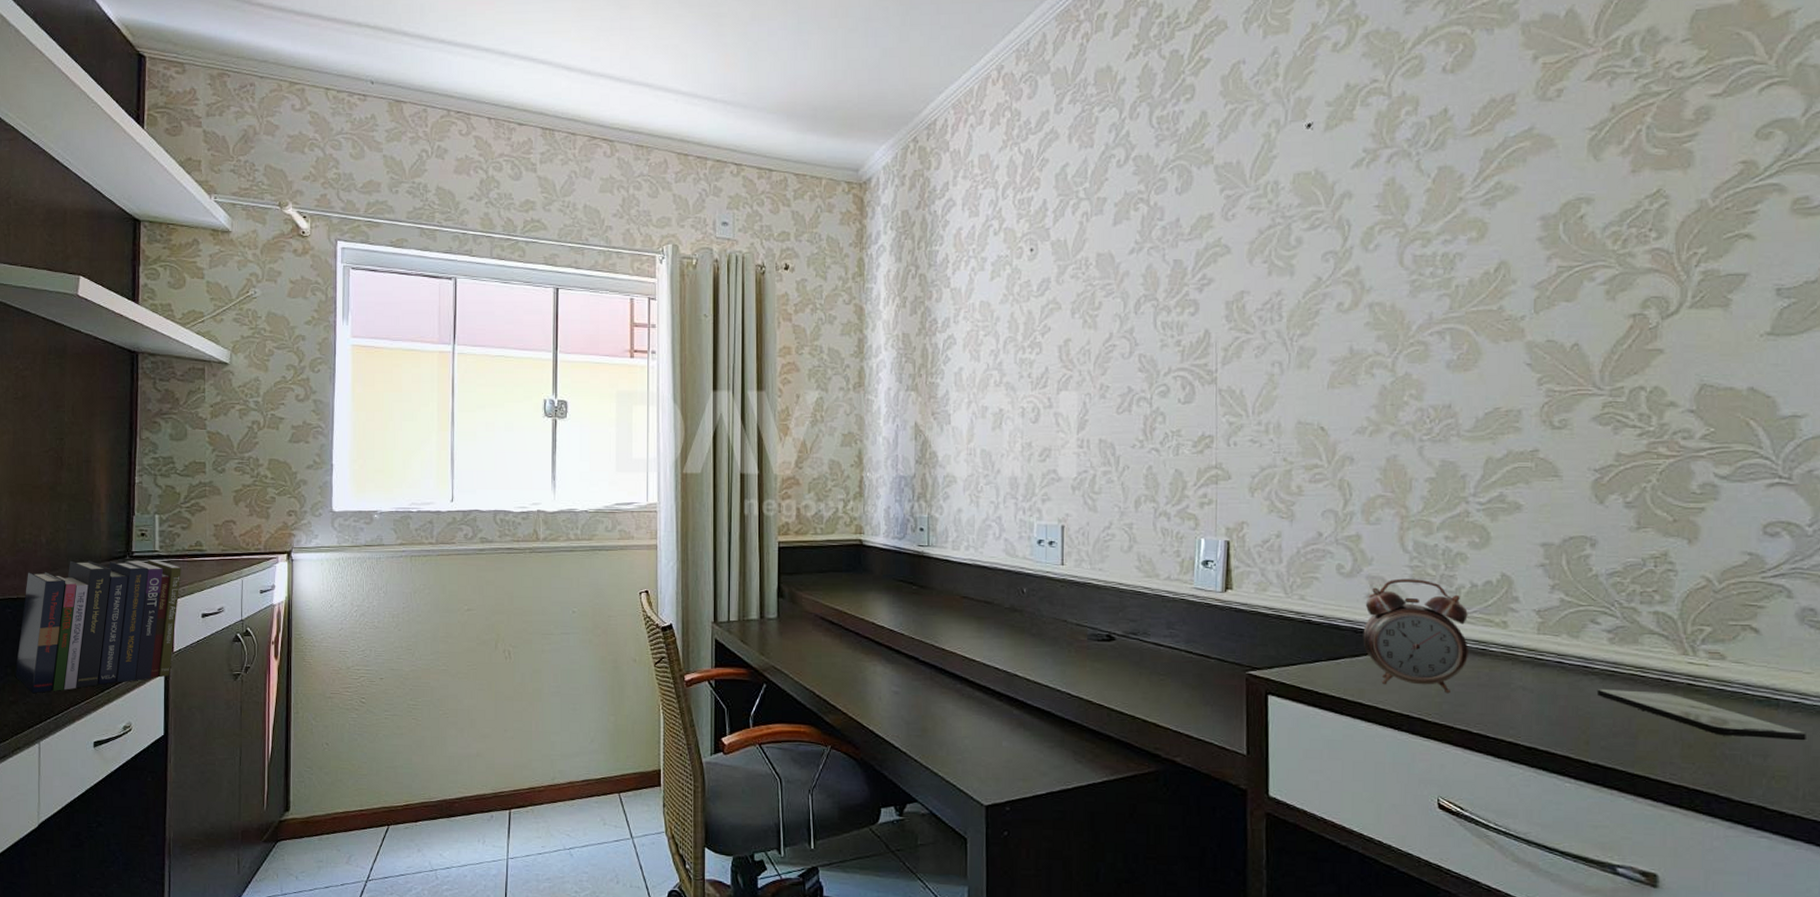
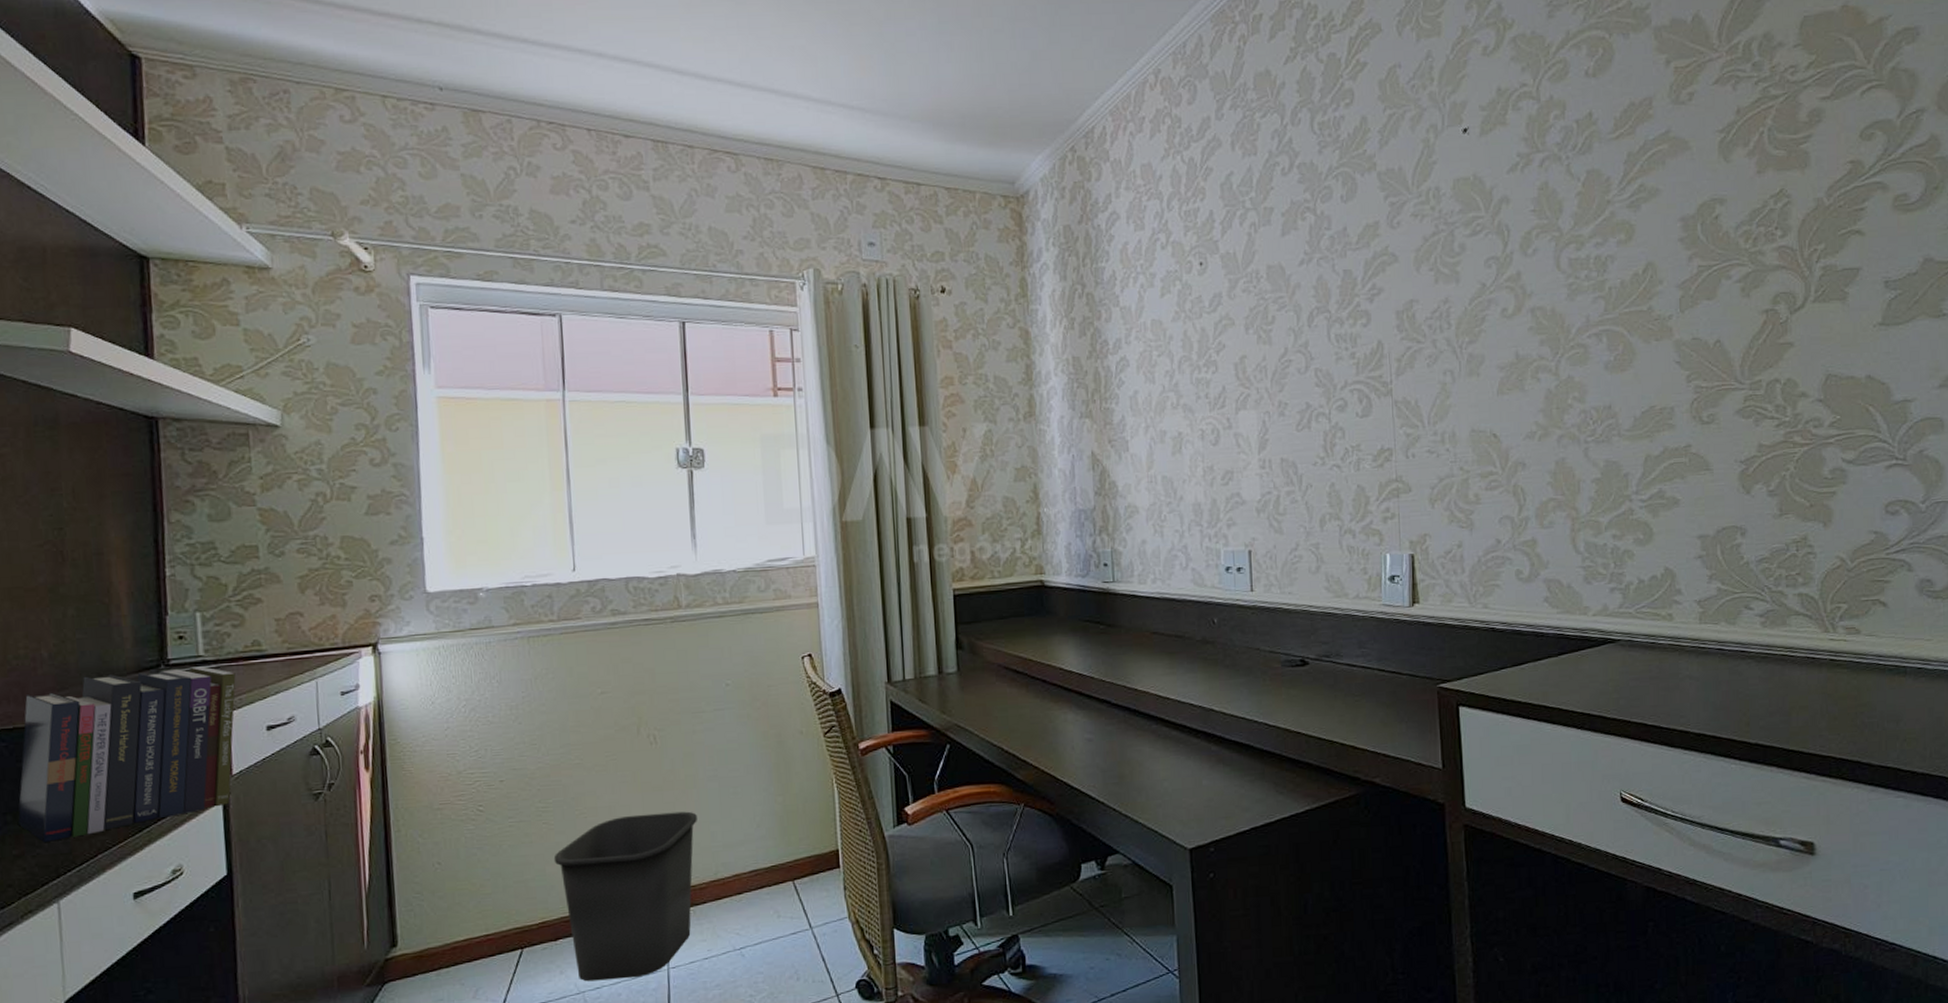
waste bin: none [419,719,540,863] -> present [553,811,697,982]
alarm clock: present [1363,578,1468,694] -> none [1543,579,1640,689]
phone: present [1596,688,1806,741] -> none [1753,669,1930,706]

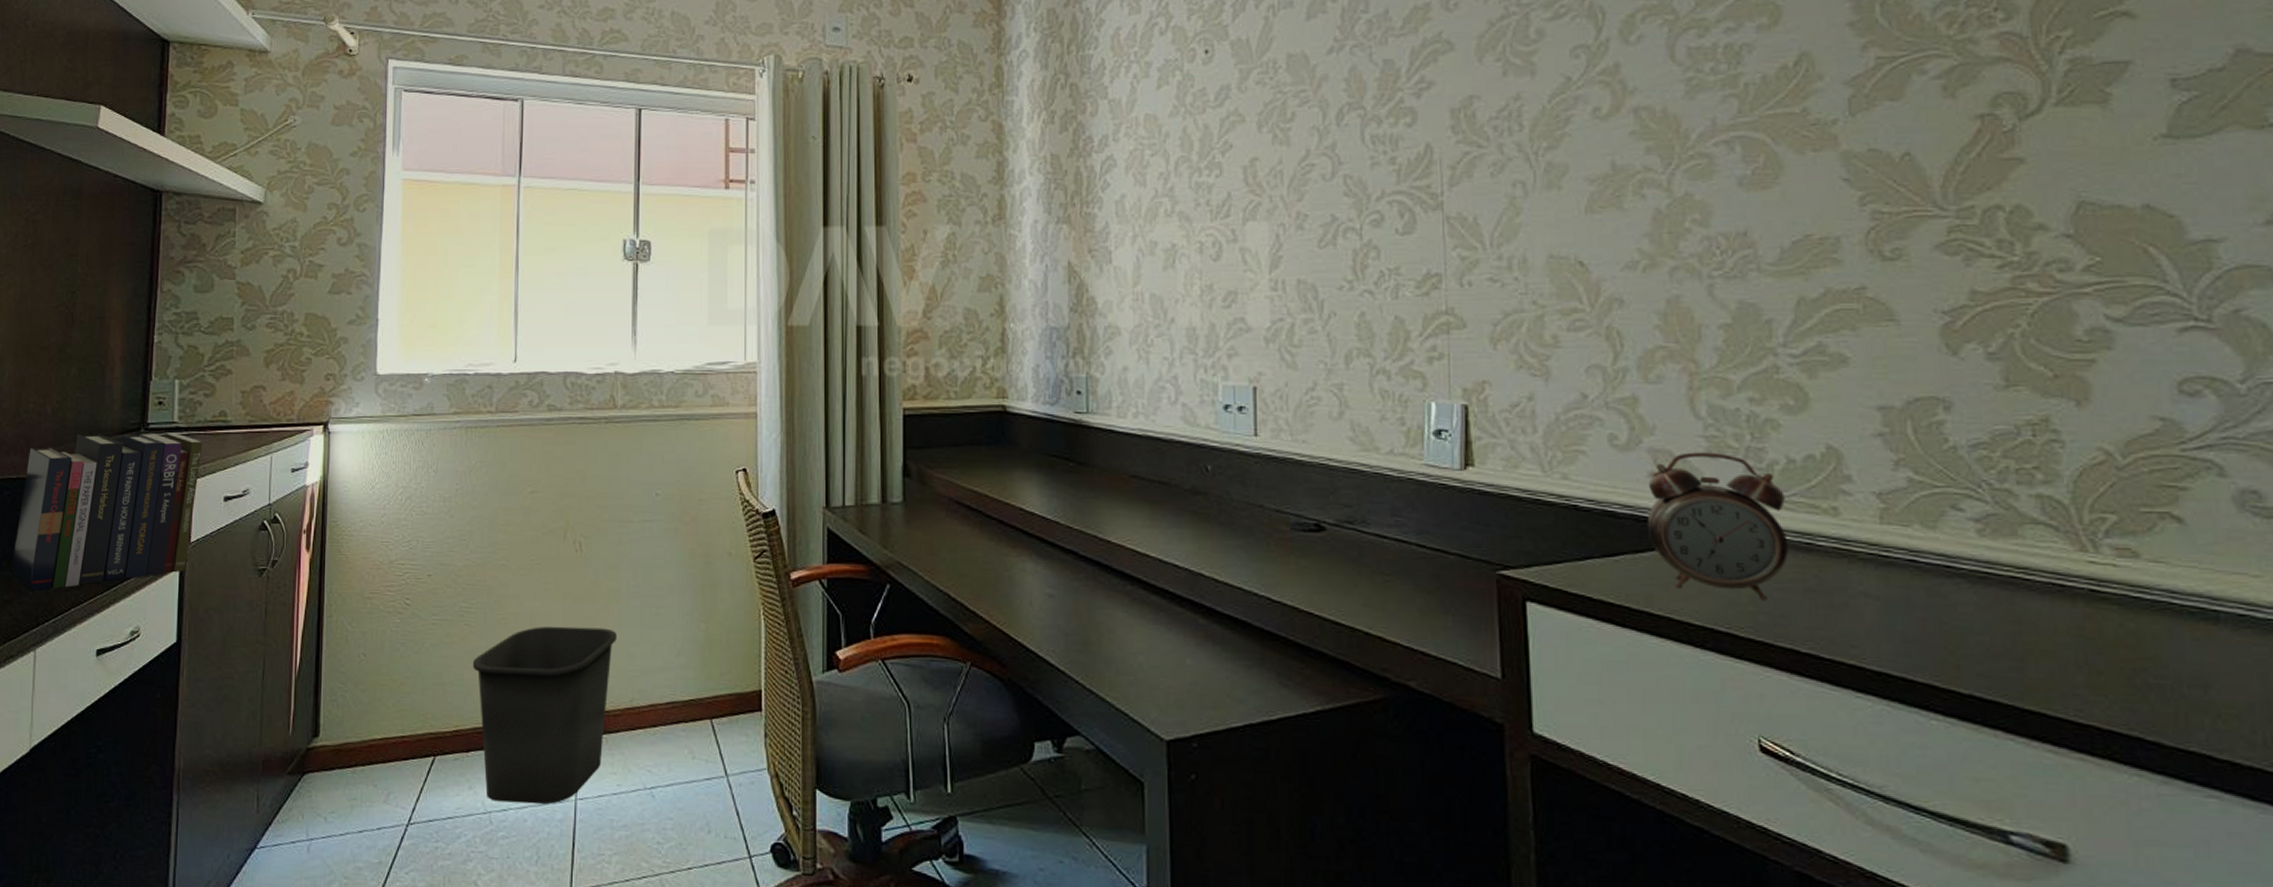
alarm clock: none [1543,579,1640,689] -> present [1647,452,1789,601]

